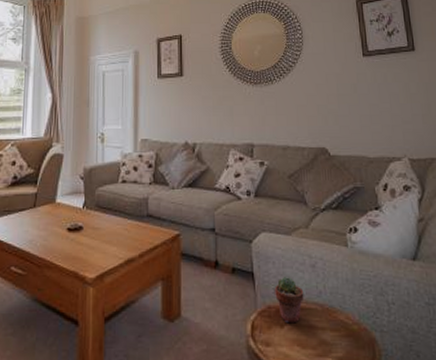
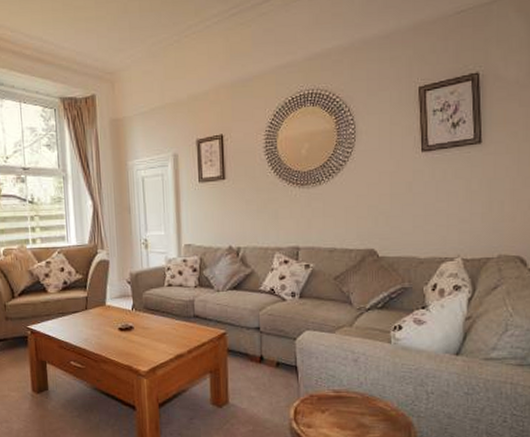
potted succulent: present [275,277,304,324] -> none [317,370,346,410]

